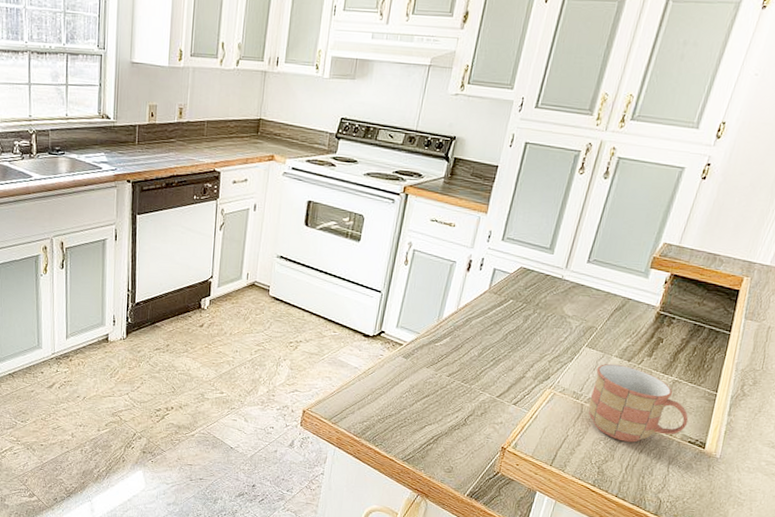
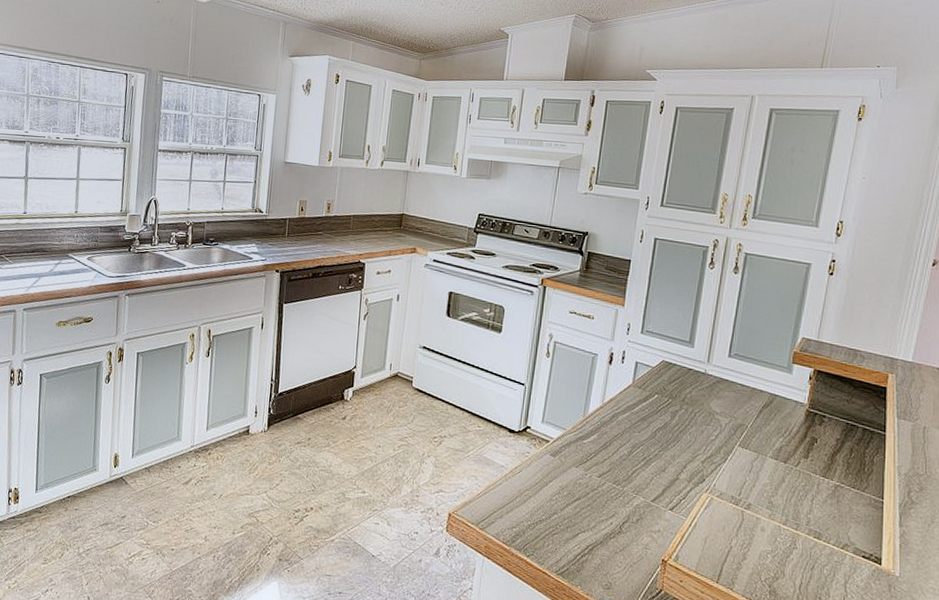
mug: present [588,363,689,443] -> none [749,465,858,557]

